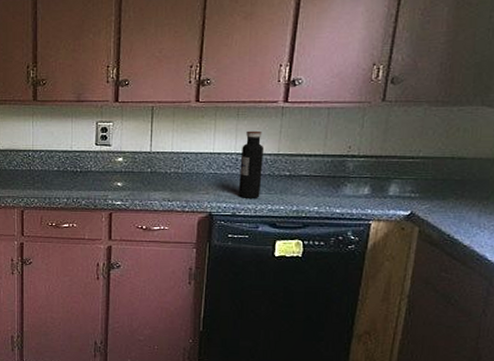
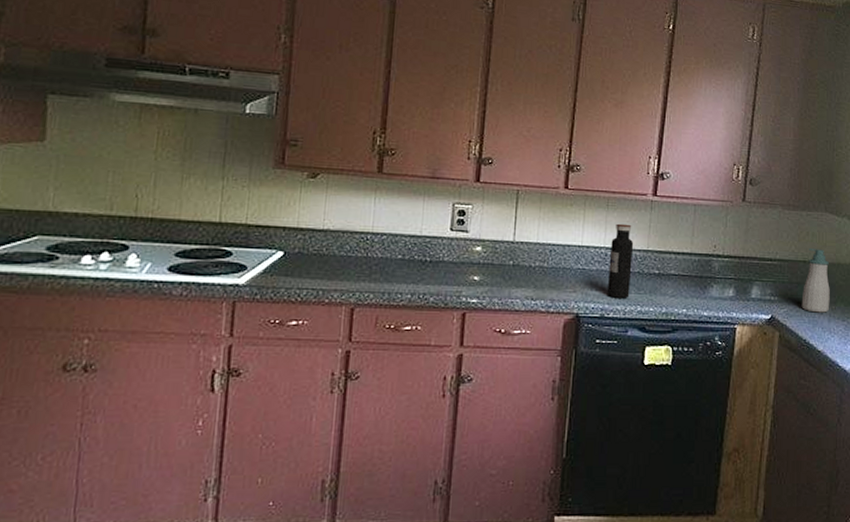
soap bottle: none [446,145,483,209] -> present [801,249,830,313]

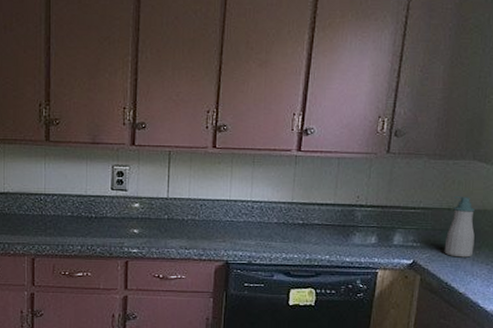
water bottle: present [606,223,634,298] -> none [253,178,279,247]

